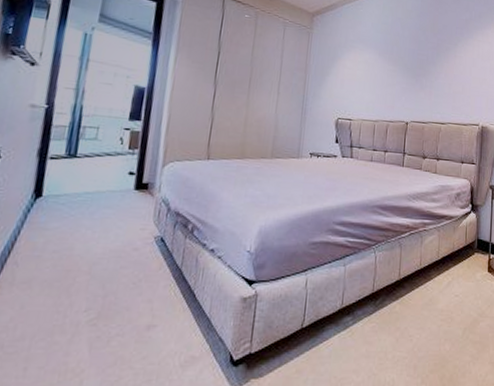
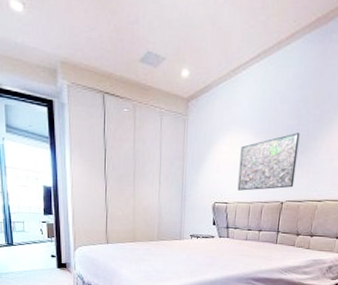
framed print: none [362,56,421,109] -> present [237,133,300,191]

